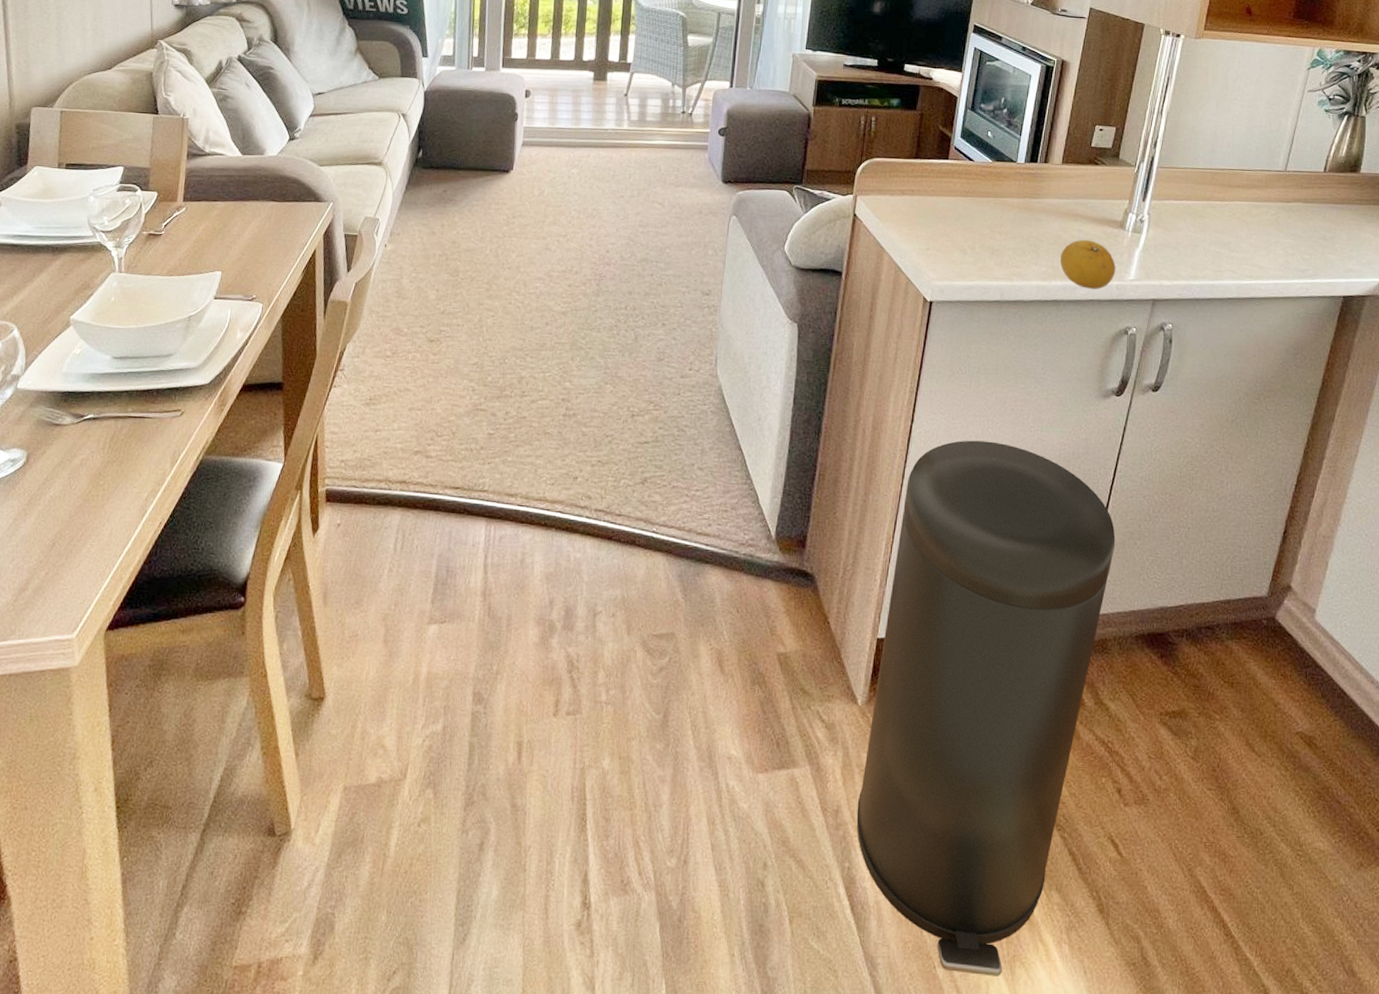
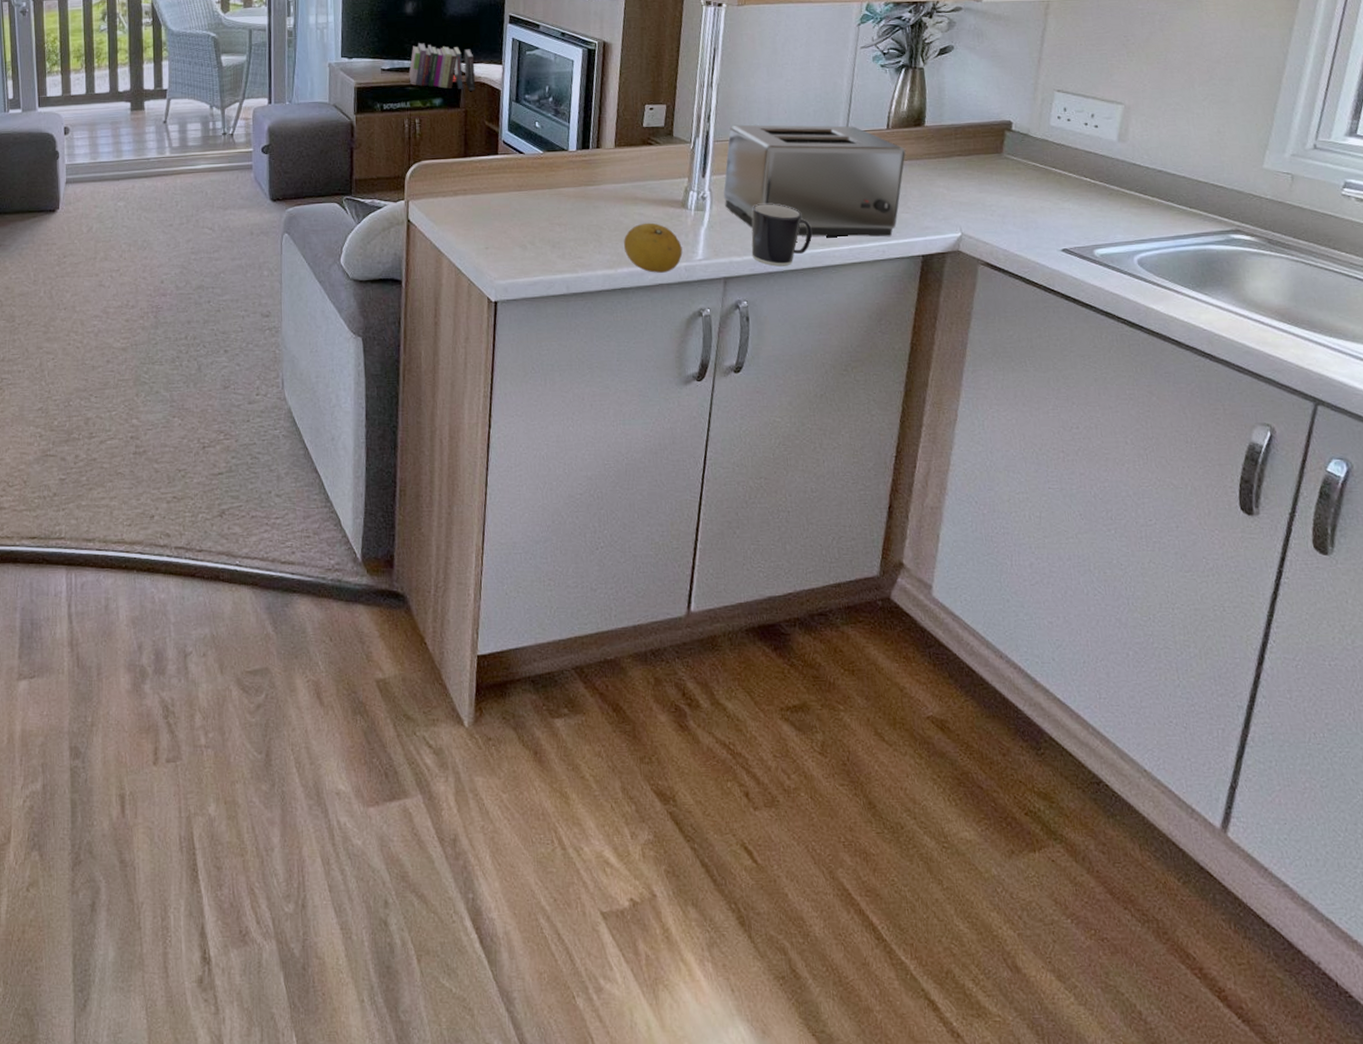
pedal bin: present [856,440,1116,977] -> none [475,440,714,1002]
books: none [870,43,936,95] -> present [408,43,475,91]
toaster: none [1160,153,1339,276] -> present [723,124,906,238]
mug: none [1181,231,1242,294] -> present [751,203,813,267]

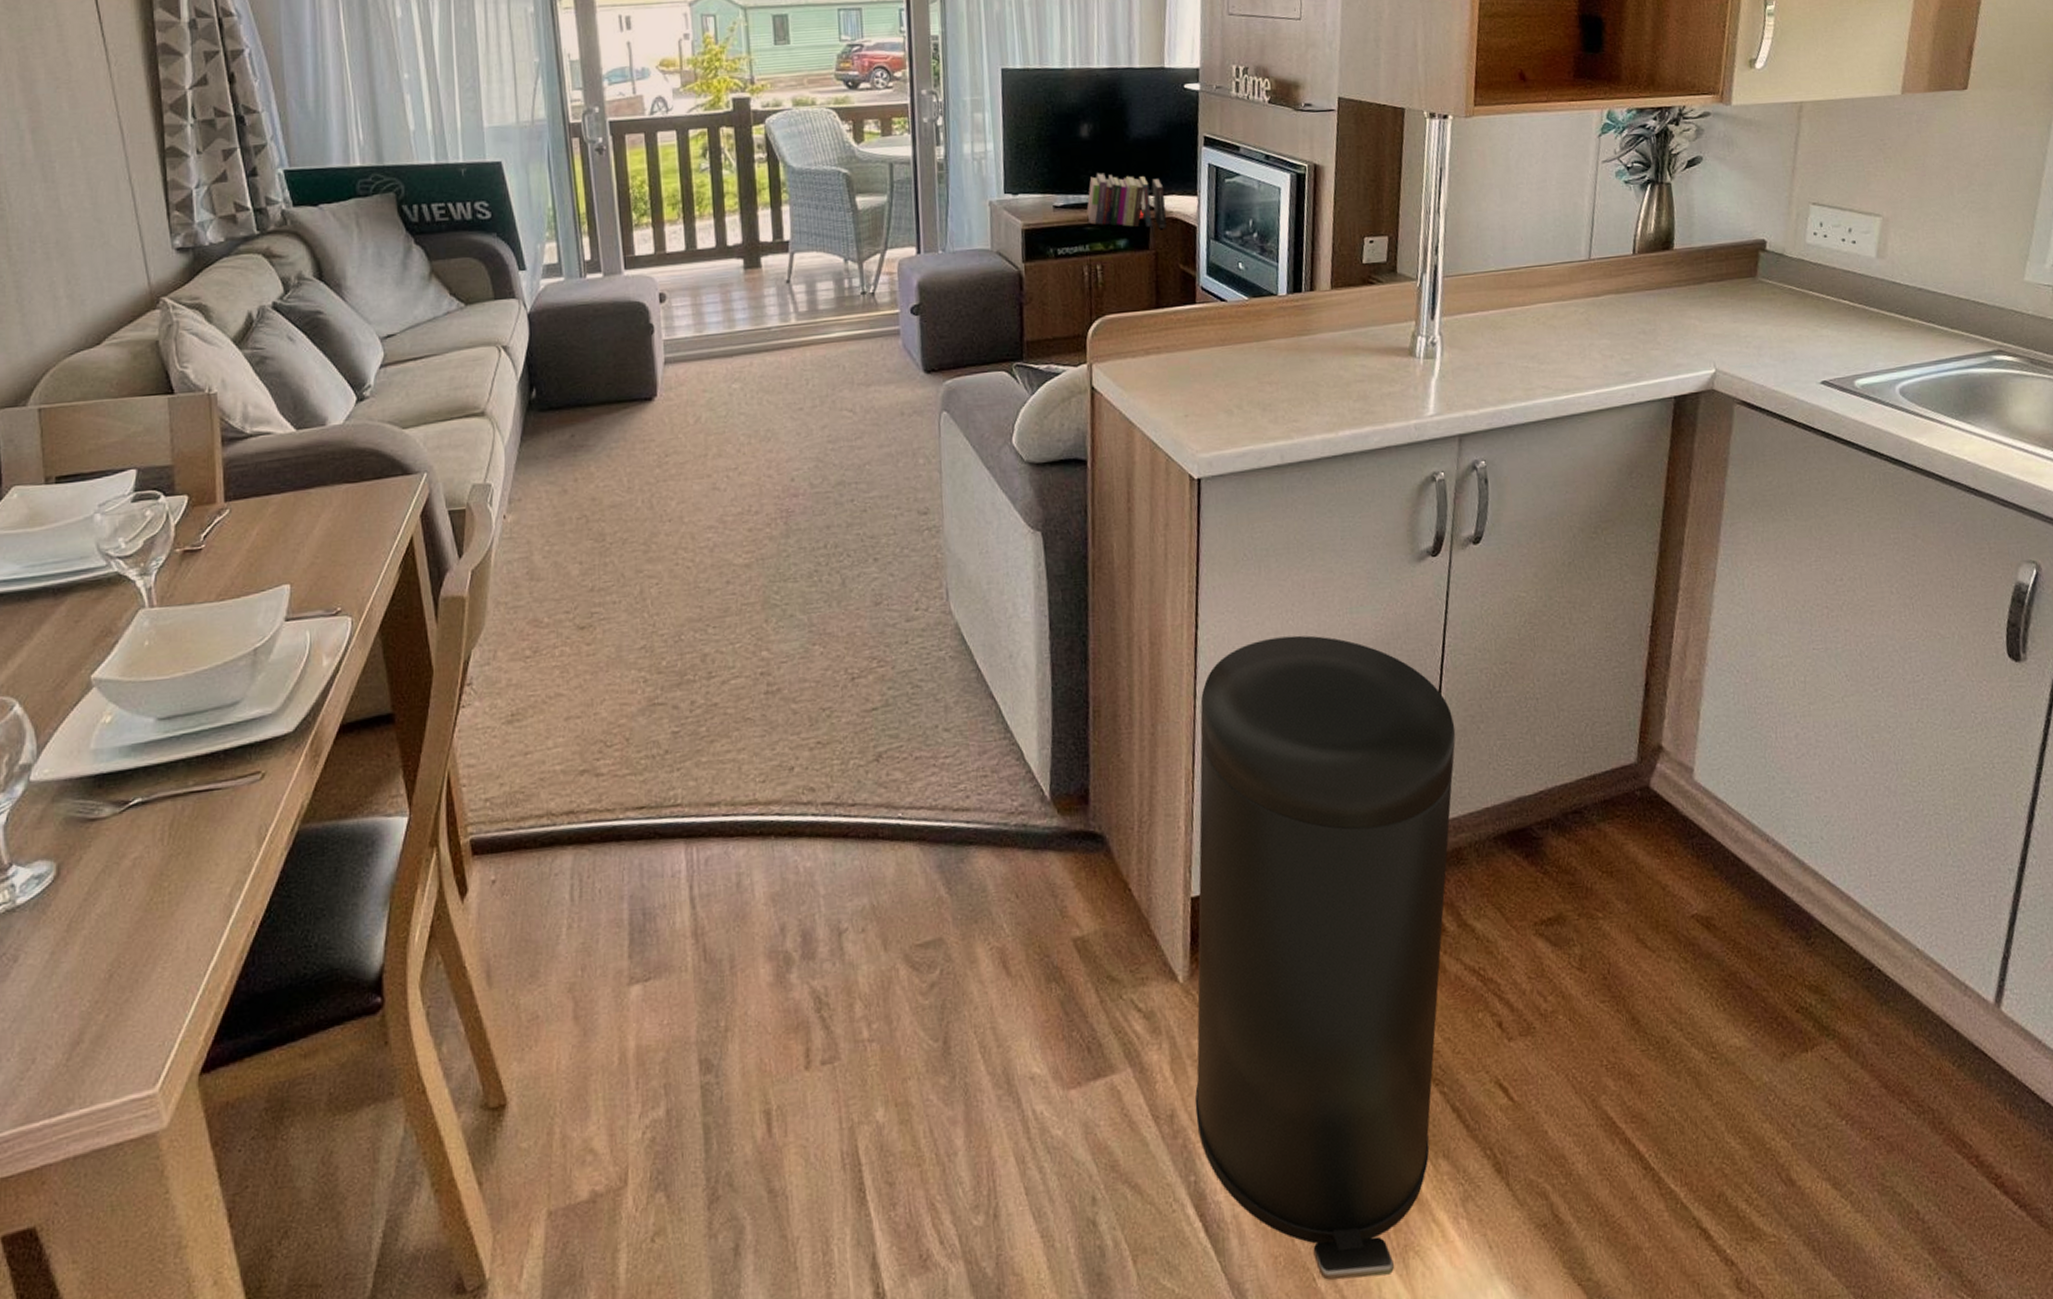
pedal bin: none [475,440,714,1002] -> present [1195,635,1456,1281]
fruit: present [623,222,683,273] -> none [1344,375,1412,434]
toaster: present [723,124,906,238] -> none [1455,252,1654,382]
mug: present [751,203,813,267] -> none [1487,346,1555,419]

